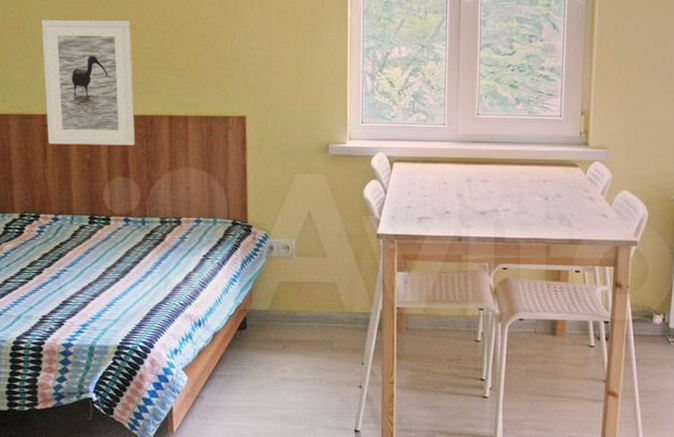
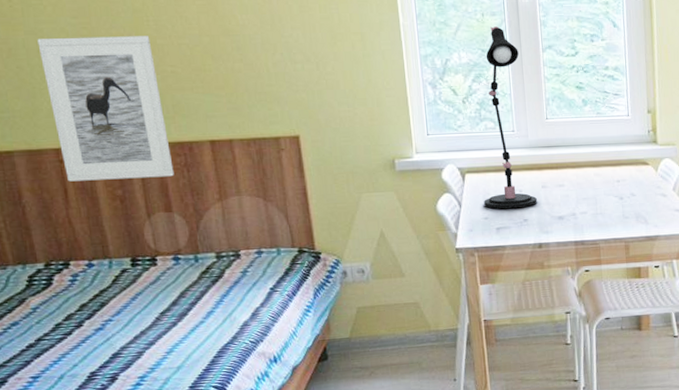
desk lamp: none [409,24,461,200] -> present [484,26,537,209]

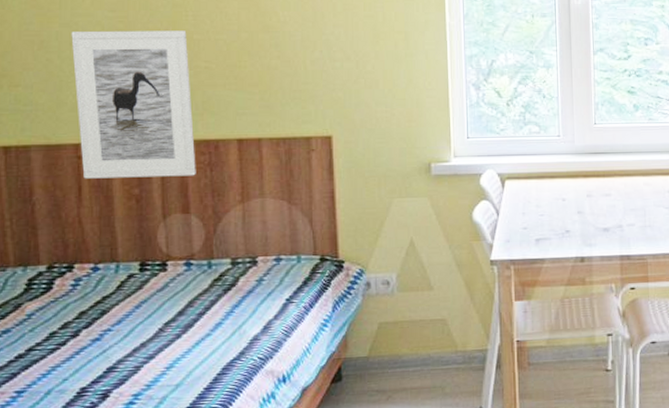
desk lamp: present [484,26,537,209] -> none [524,28,581,219]

